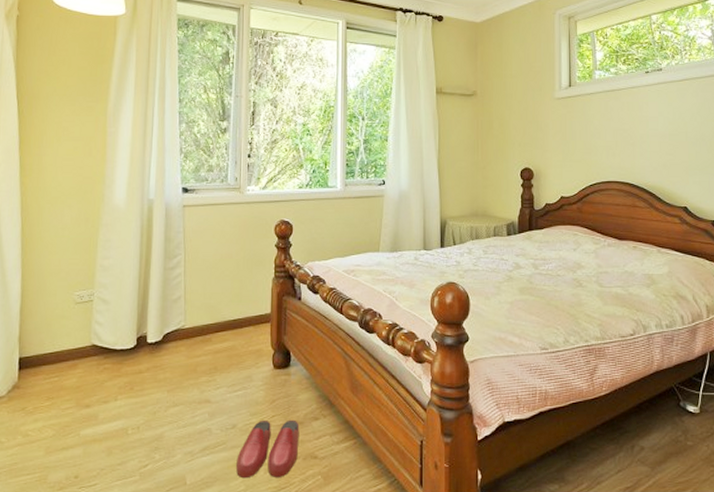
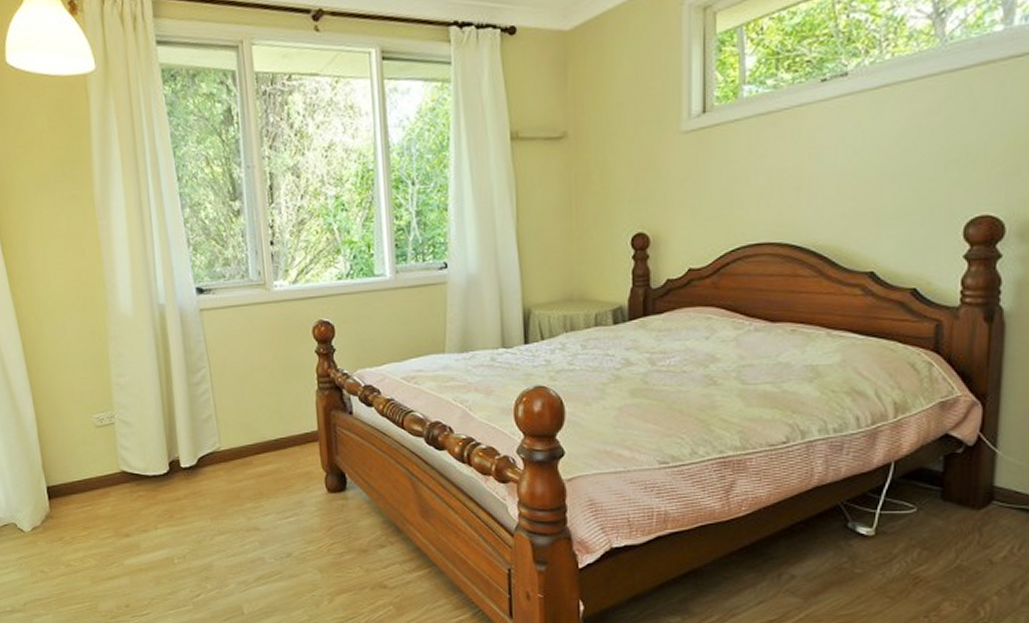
slippers: present [236,419,300,477] -> none [296,547,365,607]

